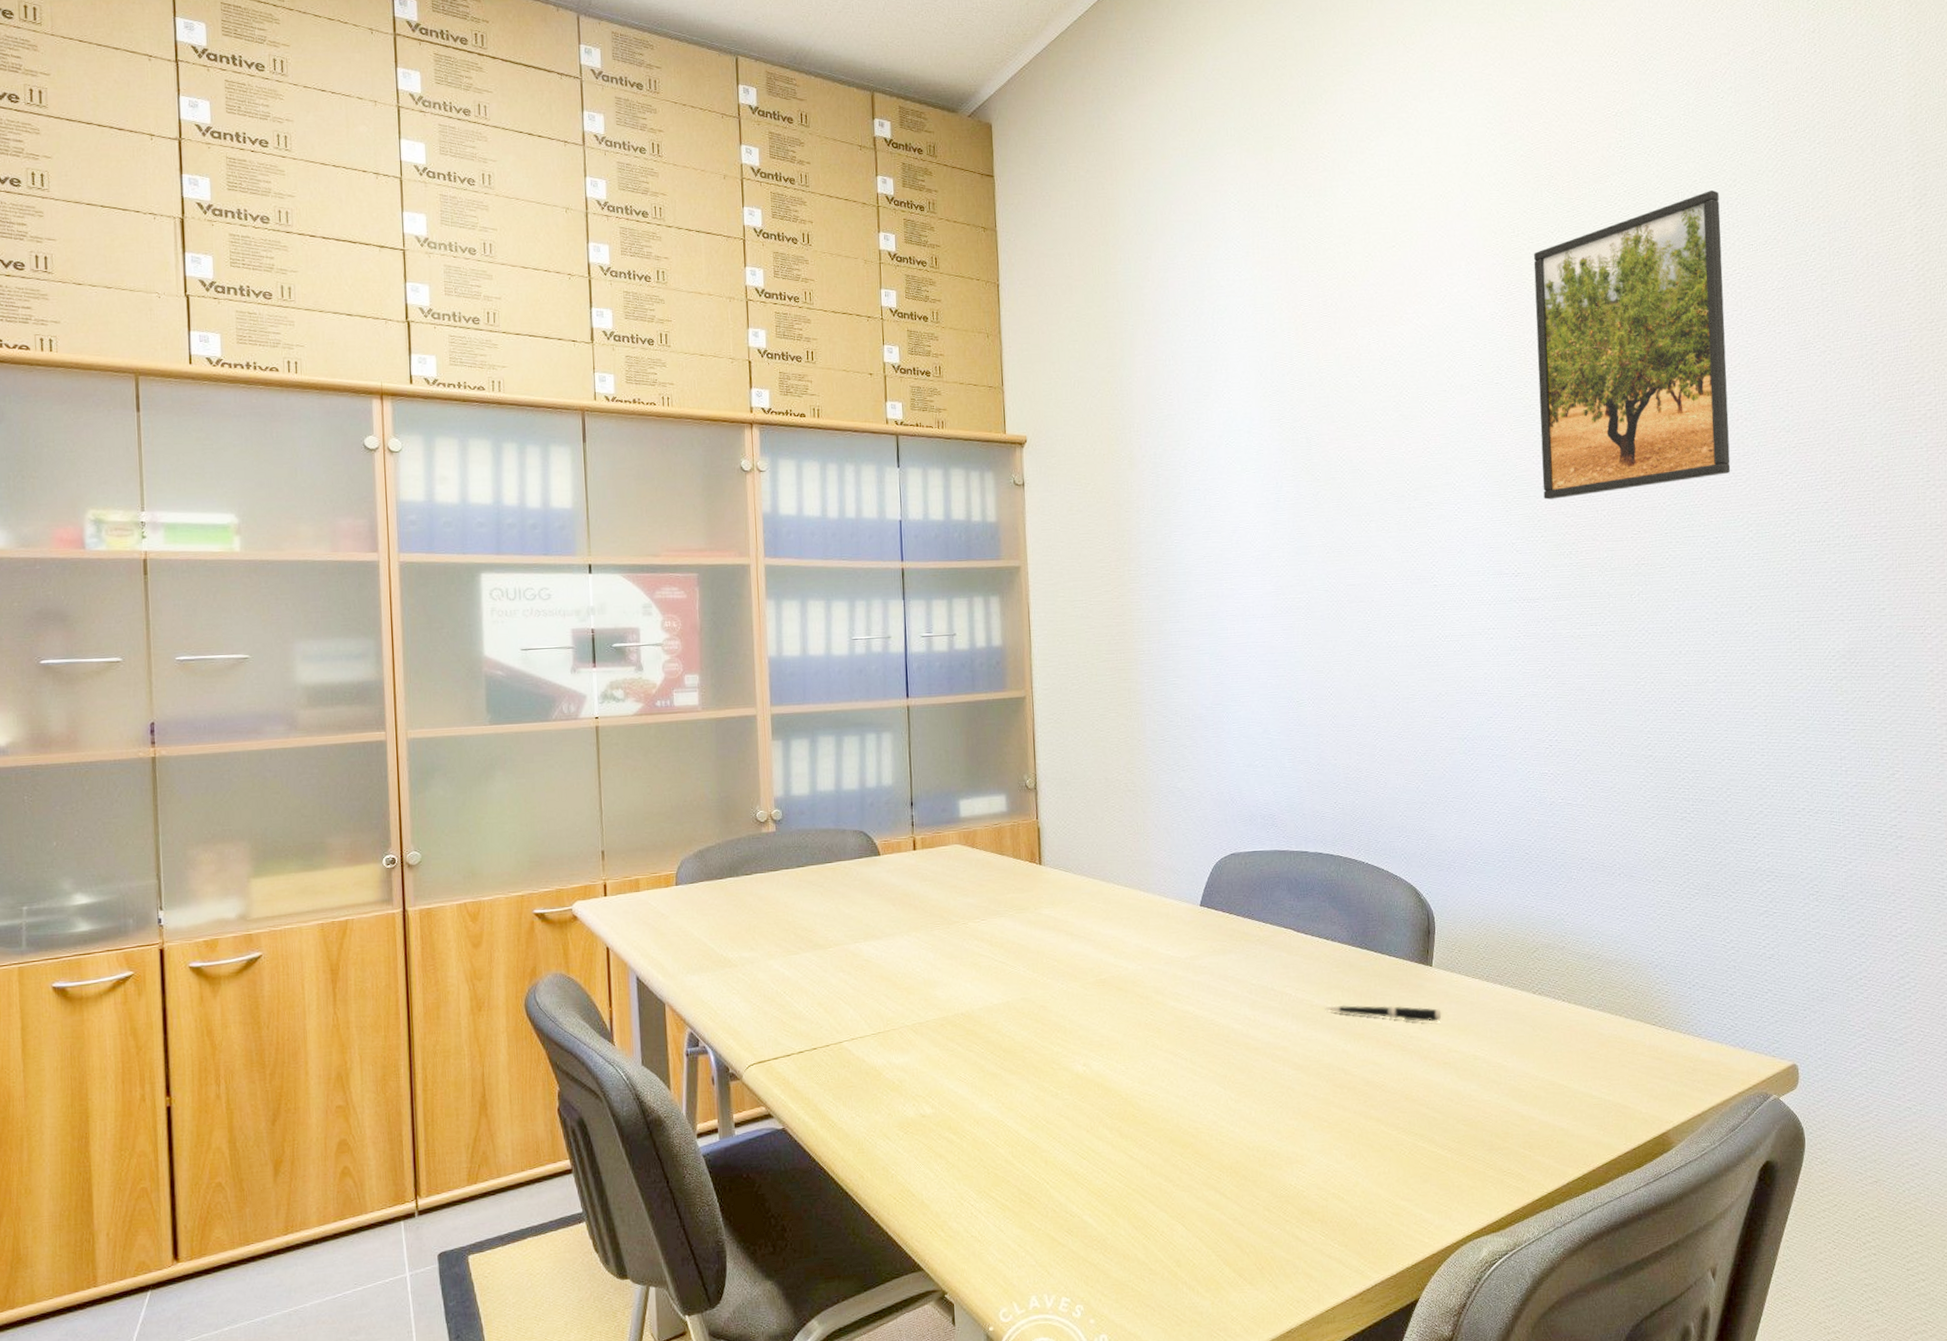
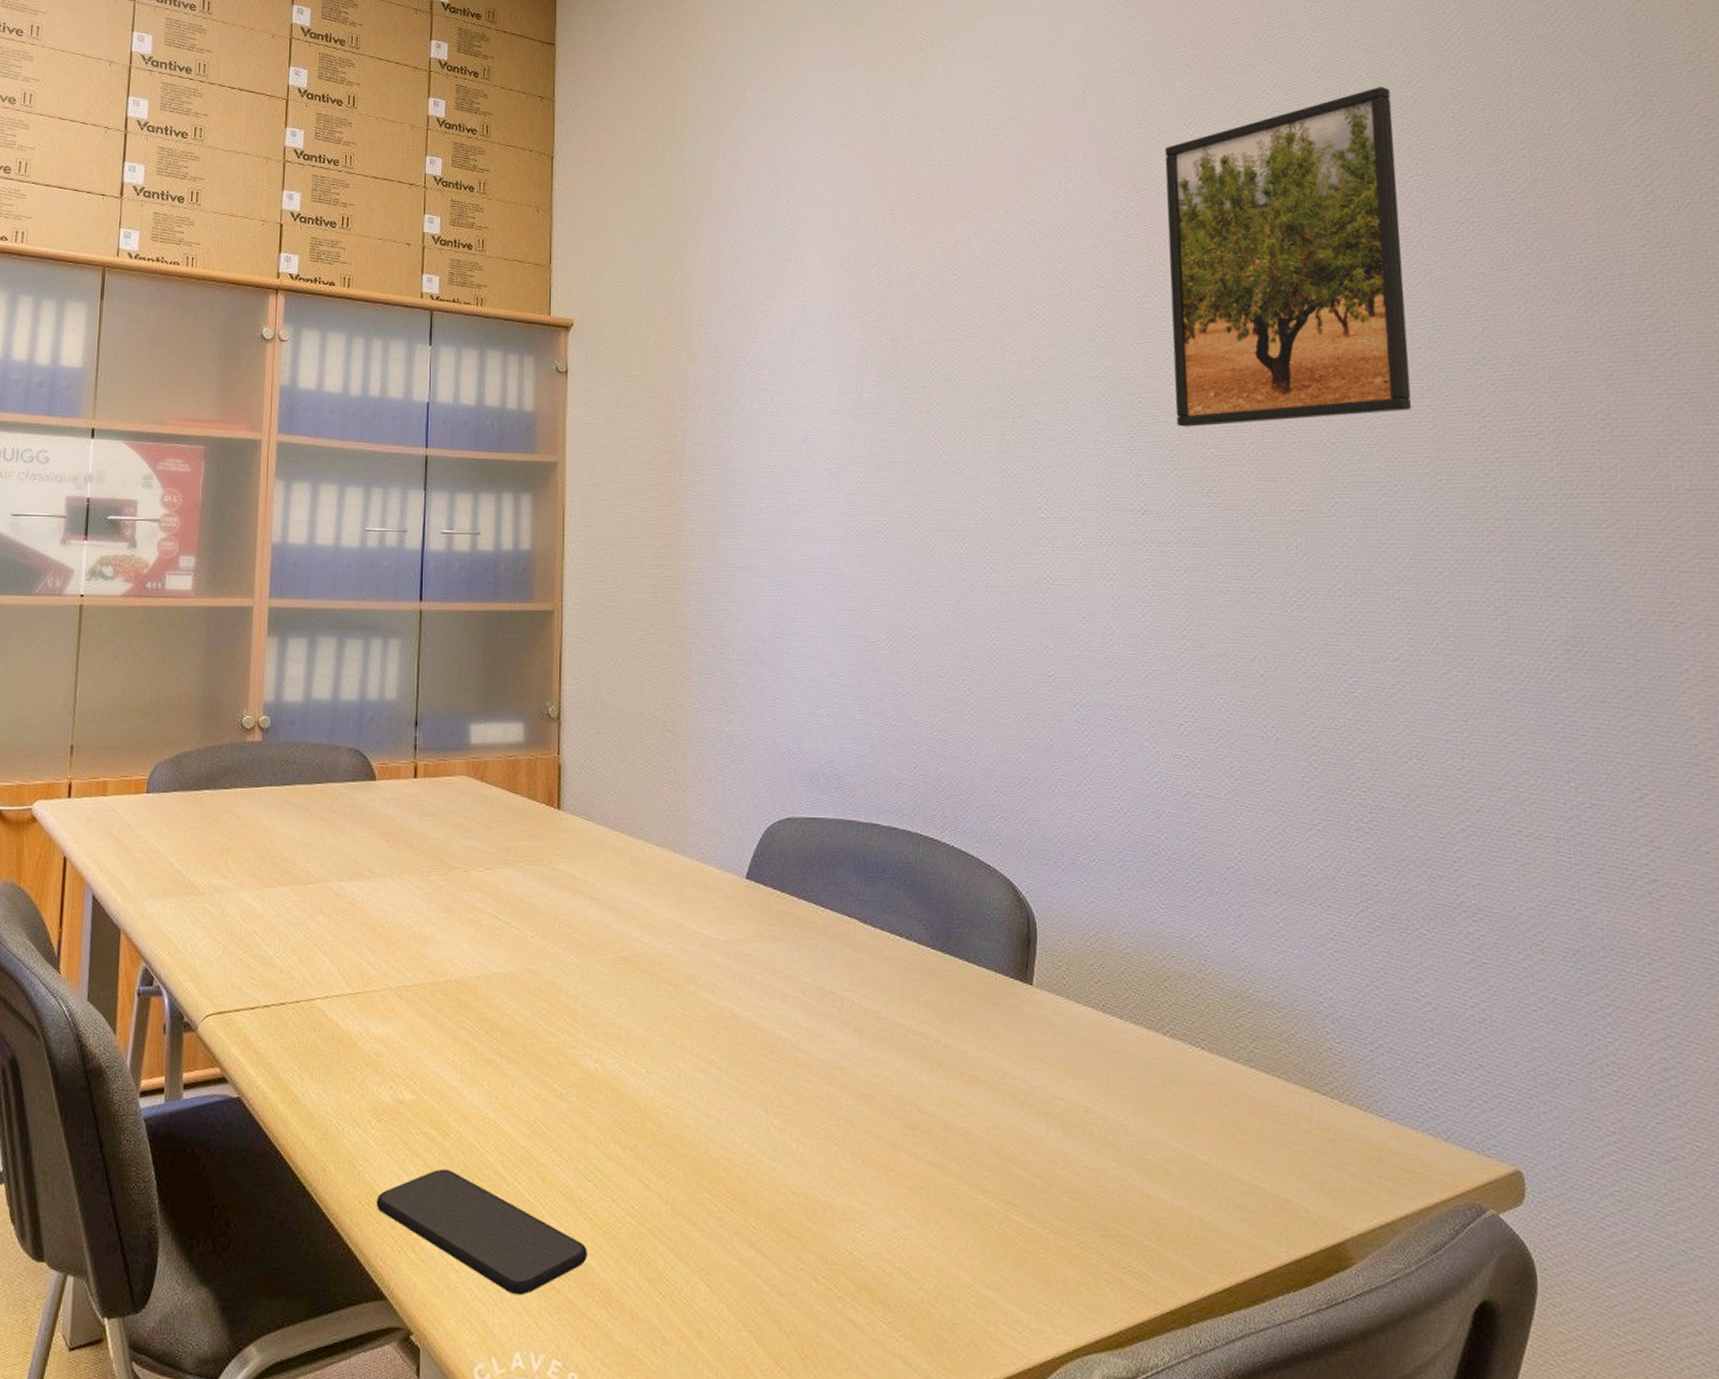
smartphone: none [908,1163,1086,1253] -> present [376,1168,587,1296]
pen: present [1325,1005,1442,1023] -> none [895,1021,1044,1058]

